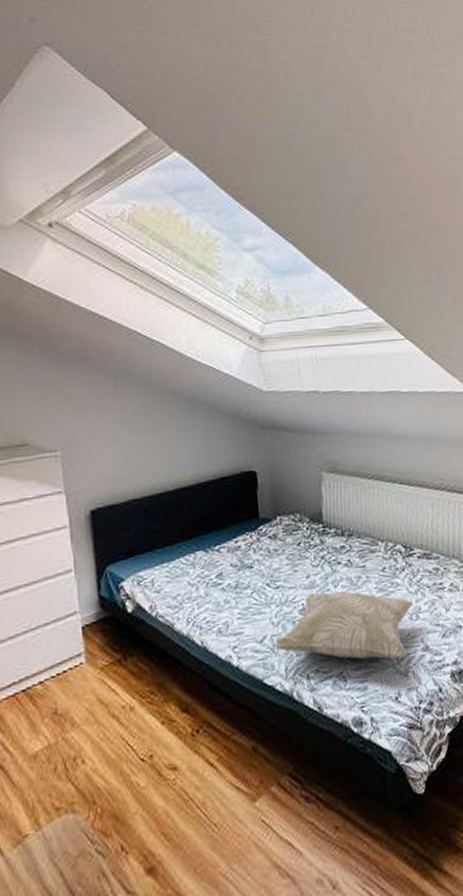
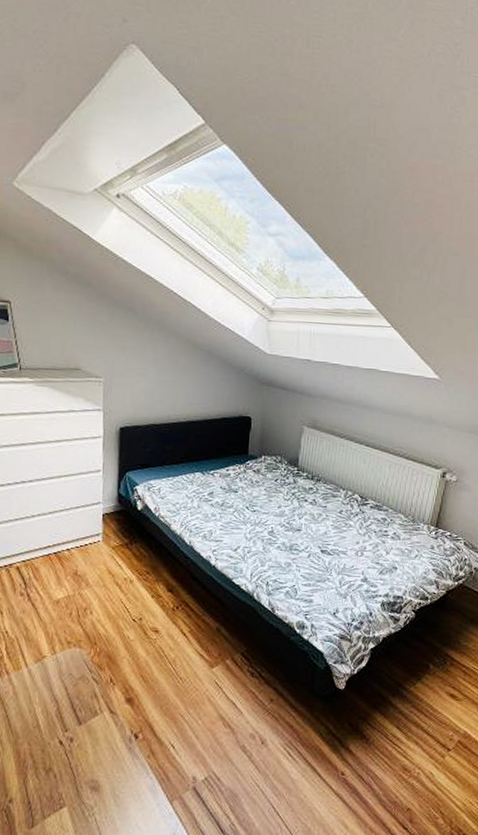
decorative pillow: present [274,591,415,660] -> none [245,521,361,584]

